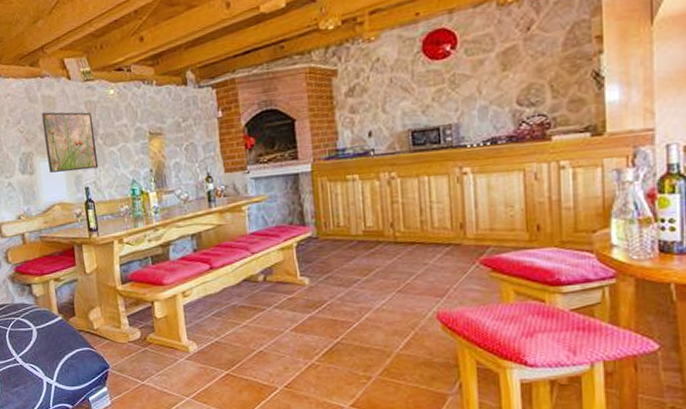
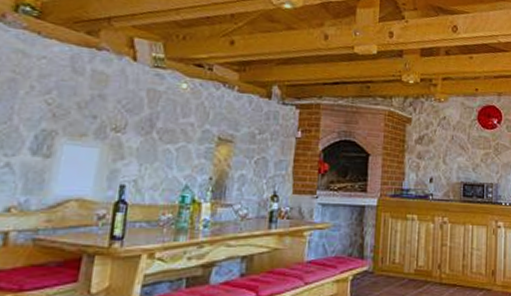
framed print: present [41,112,99,173] -> none [75,88,152,165]

